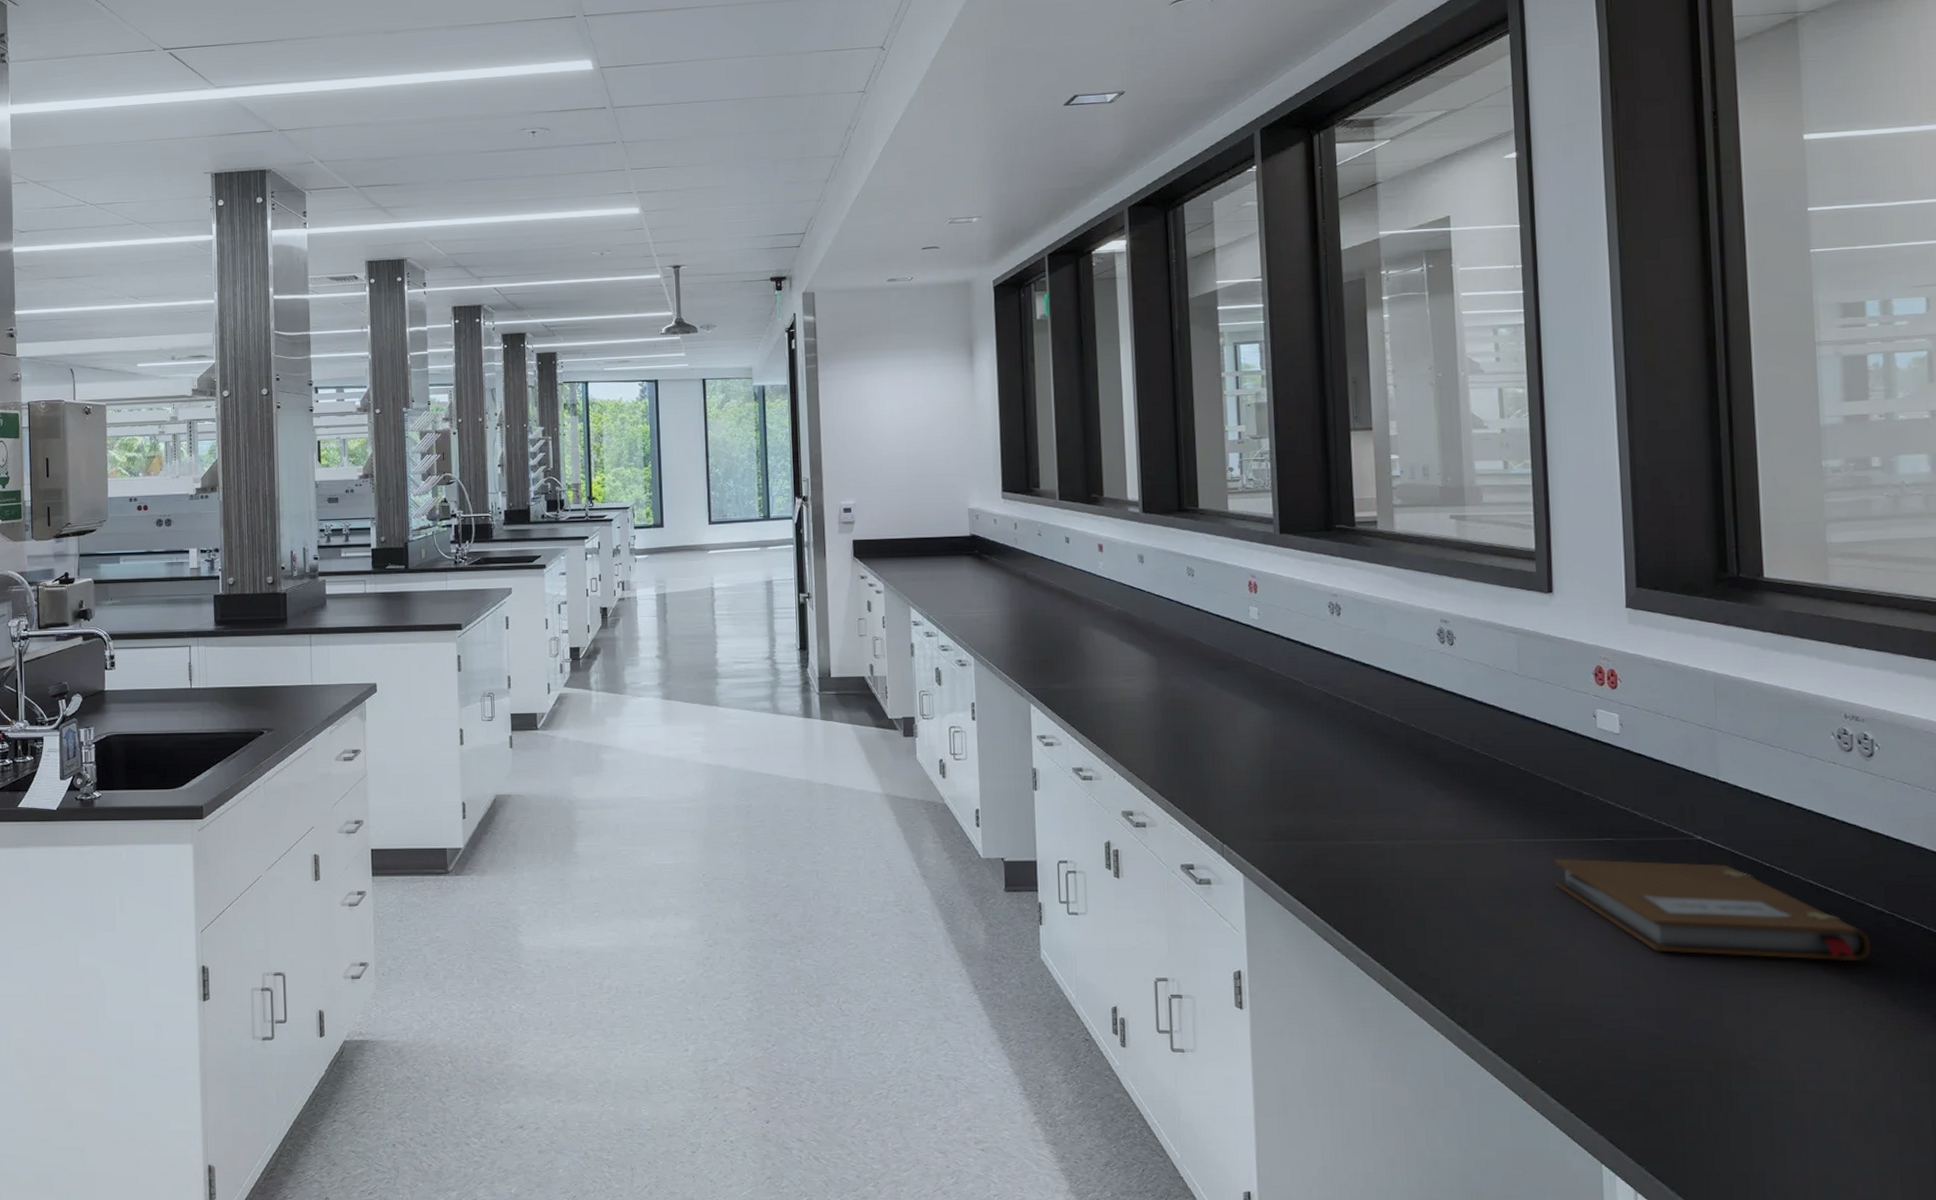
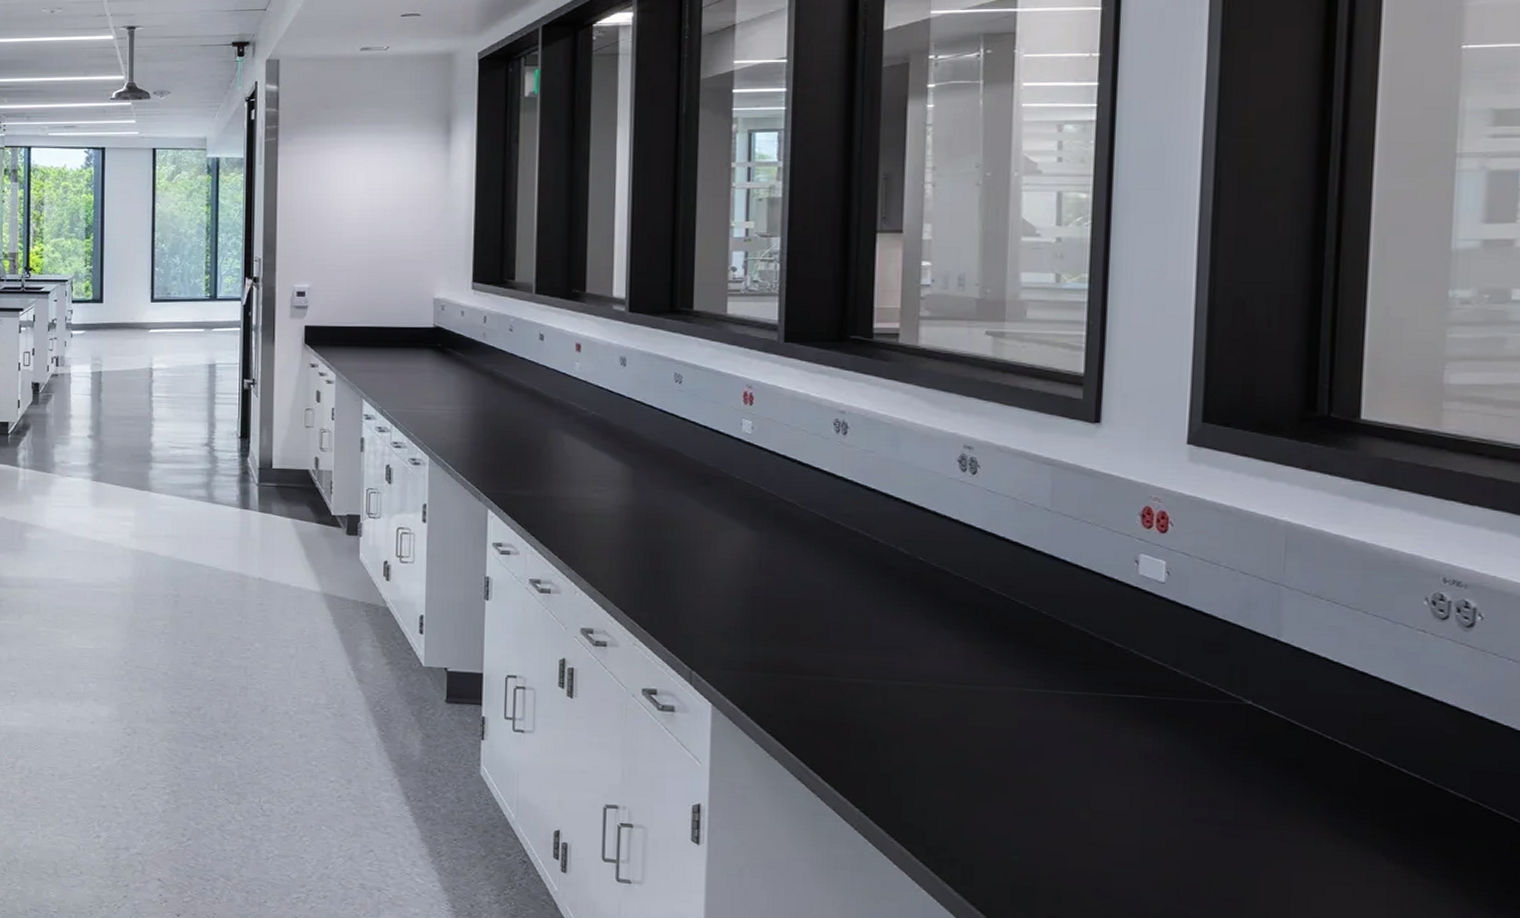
notebook: present [1553,858,1871,962] -> none [1071,712,1446,852]

